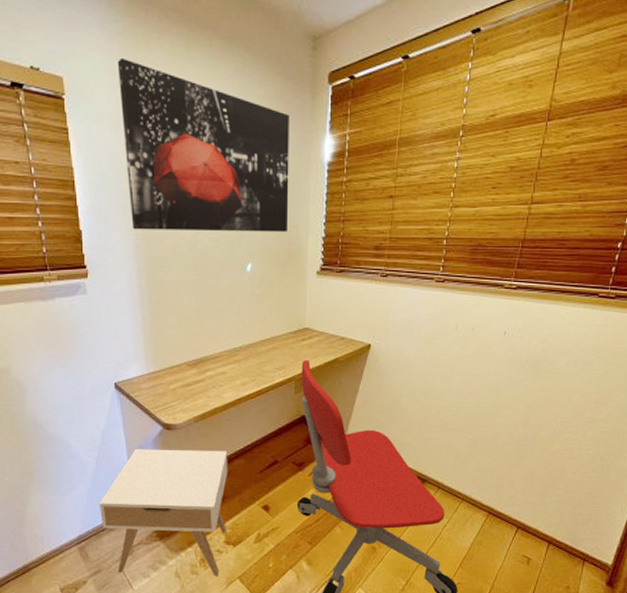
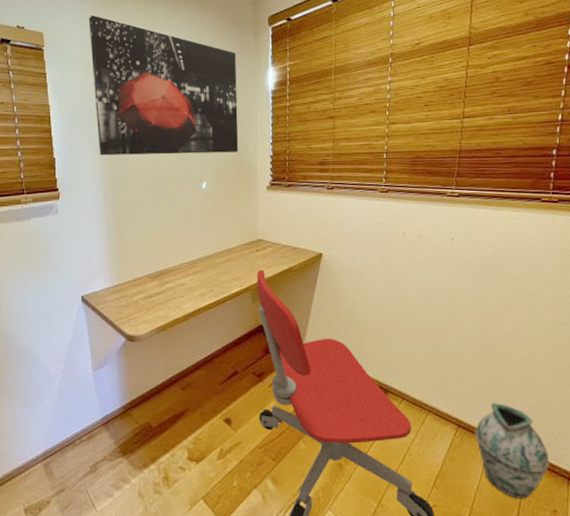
nightstand: present [100,448,228,576] -> none [65,360,190,496]
vase: none [504,493,569,577] -> present [475,403,549,499]

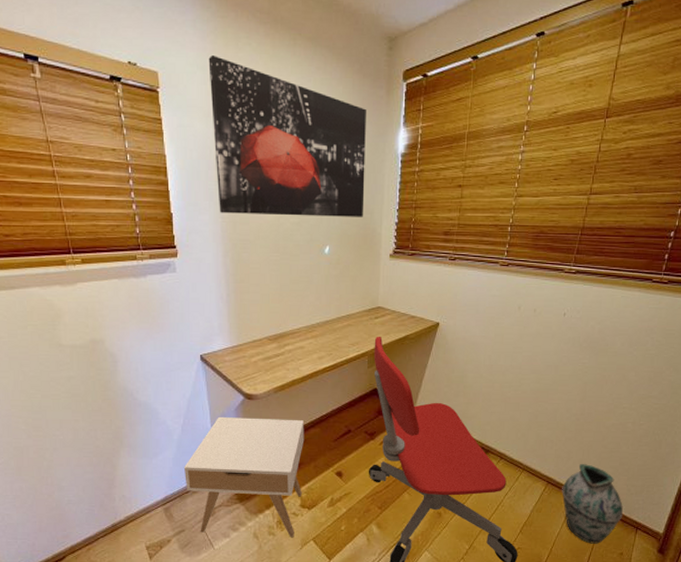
nightstand: none [65,360,190,496] -> present [184,416,305,537]

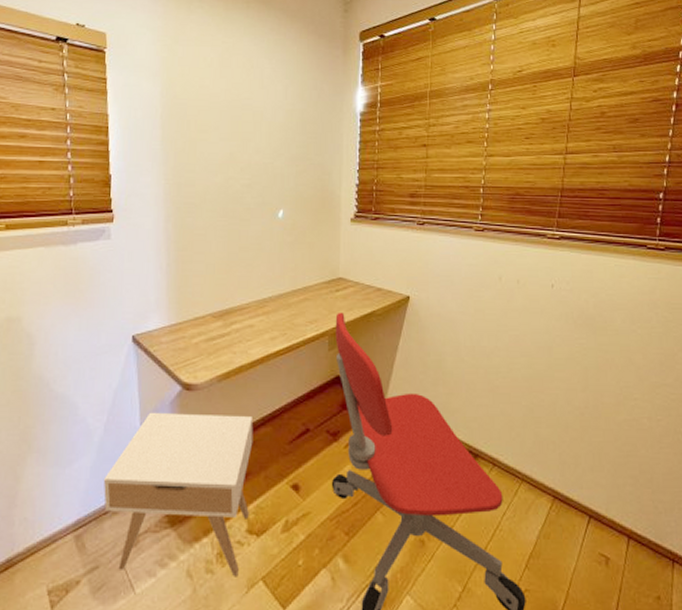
wall art: present [208,56,366,217] -> none [159,18,322,178]
vase: present [562,464,623,544] -> none [572,472,652,583]

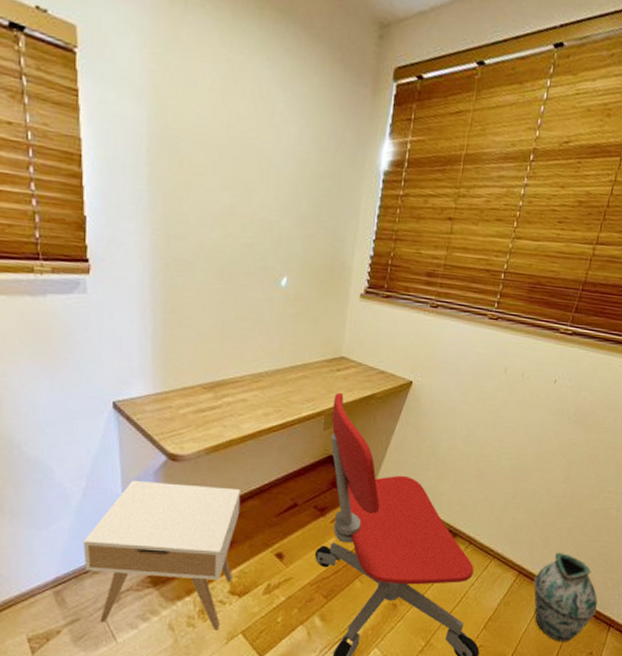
vase: none [572,472,652,583] -> present [533,553,598,642]

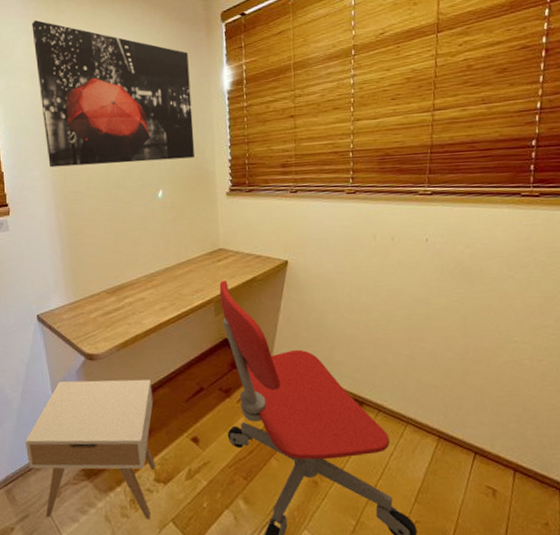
wall art: none [146,14,345,245] -> present [31,20,195,168]
vase: present [533,553,598,642] -> none [457,412,539,513]

